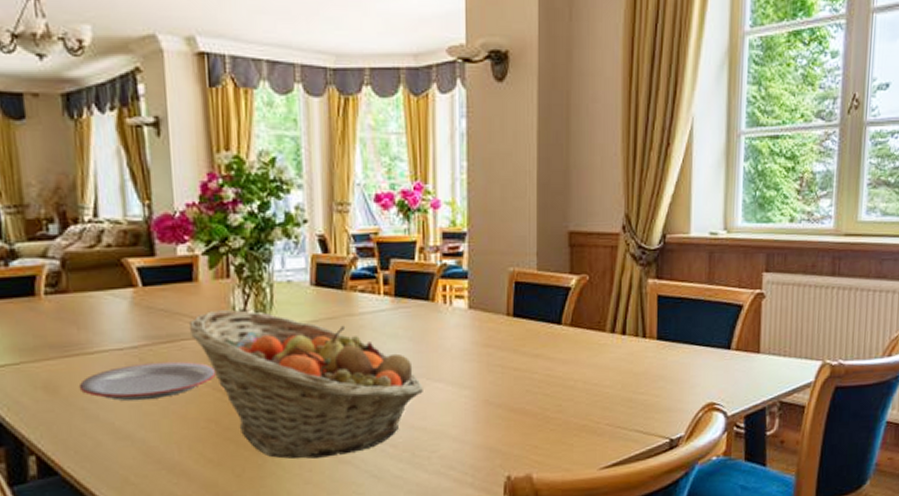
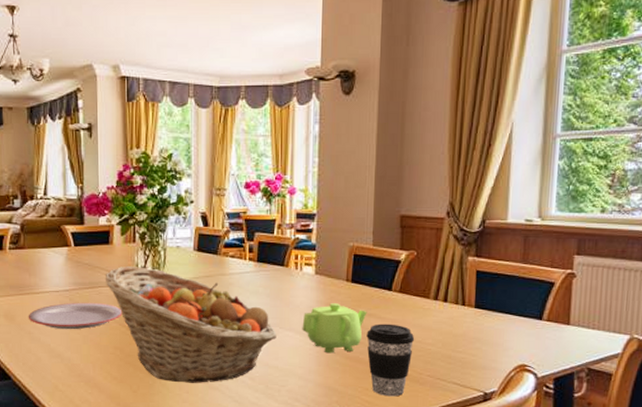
teapot: none [454,343,533,407] -> present [302,303,367,354]
coffee cup: none [533,364,590,454] -> present [366,323,415,397]

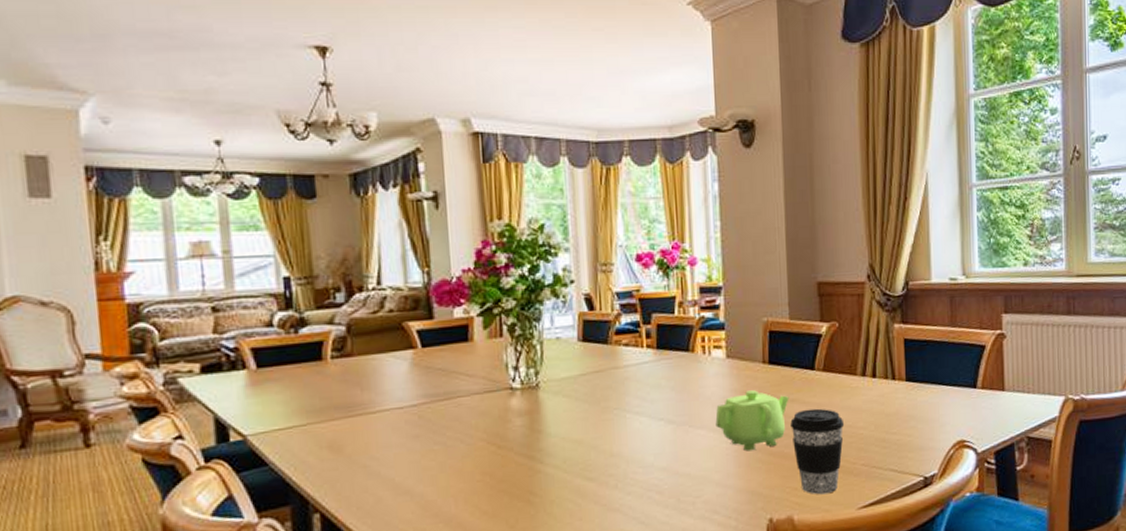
plate: present [28,302,123,330] -> none [361,417,491,457]
fruit basket: present [104,265,277,383] -> none [464,366,686,509]

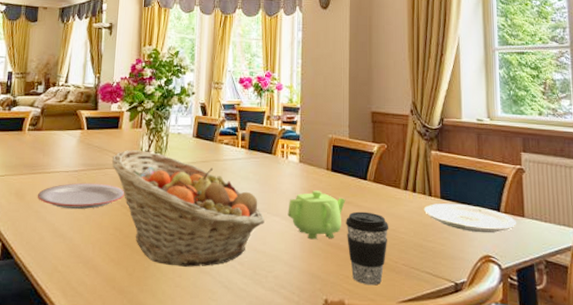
plate: none [361,417,491,457] -> present [37,182,125,210]
fruit basket: none [464,366,686,509] -> present [111,149,265,267]
plate: none [886,384,995,416] -> present [423,203,516,233]

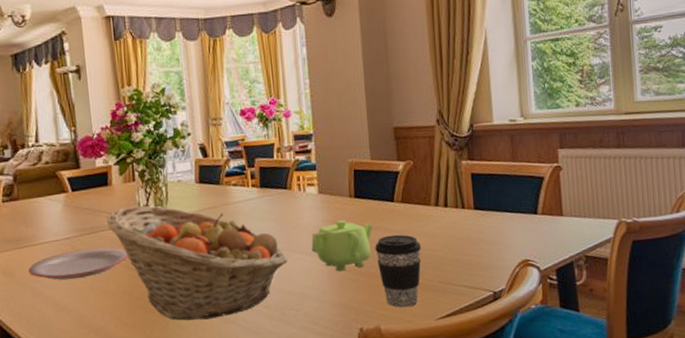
plate: present [423,203,516,233] -> none [457,211,555,239]

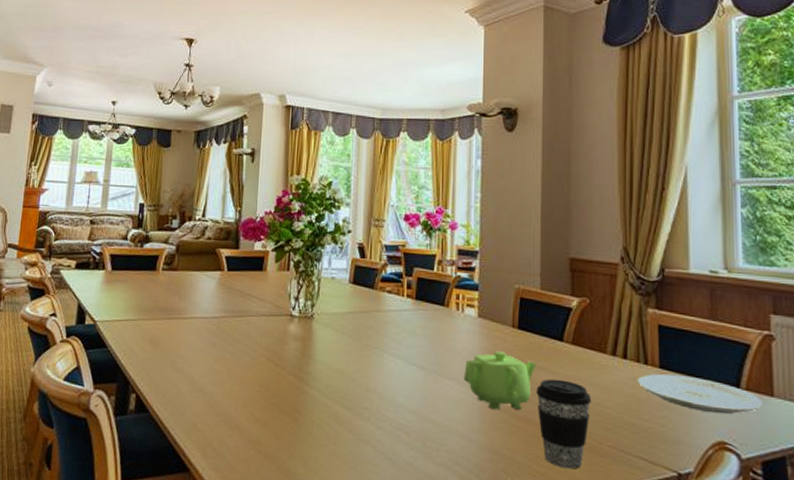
plate: present [28,247,128,280] -> none [173,331,271,362]
fruit basket: present [106,205,287,321] -> none [255,295,435,434]
plate: none [457,211,555,239] -> present [637,373,762,414]

